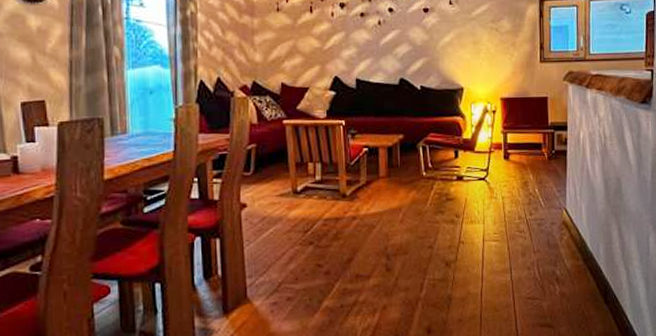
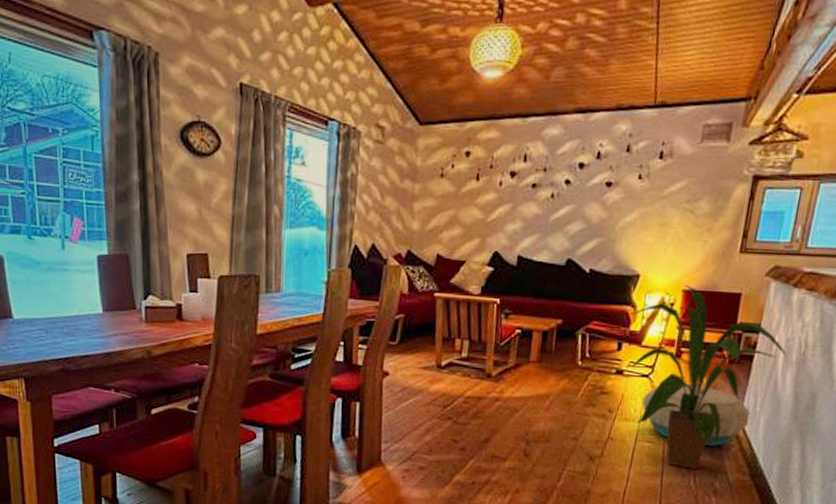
house plant: none [462,93,592,262] -> present [631,284,788,469]
basket: none [483,182,574,237] -> present [642,383,751,446]

